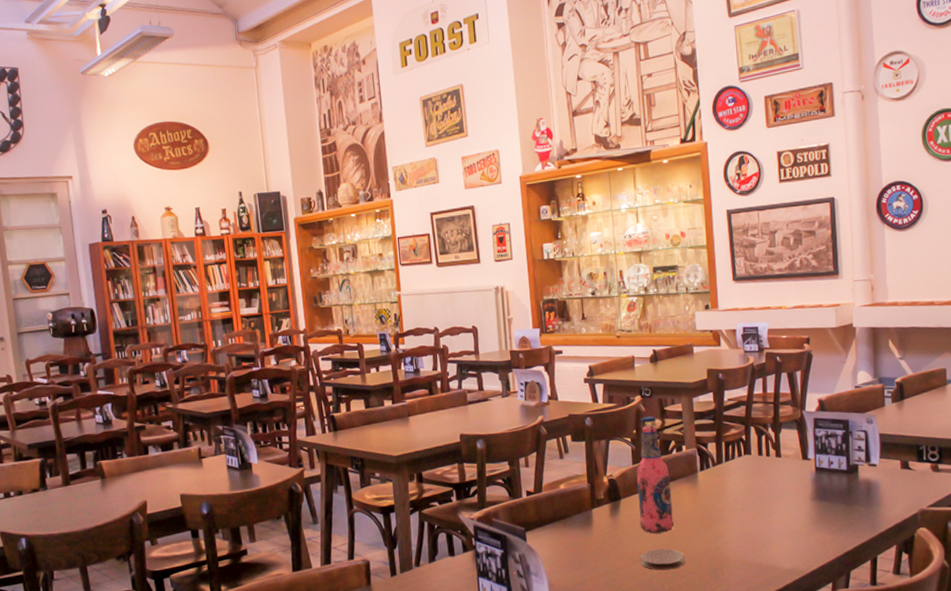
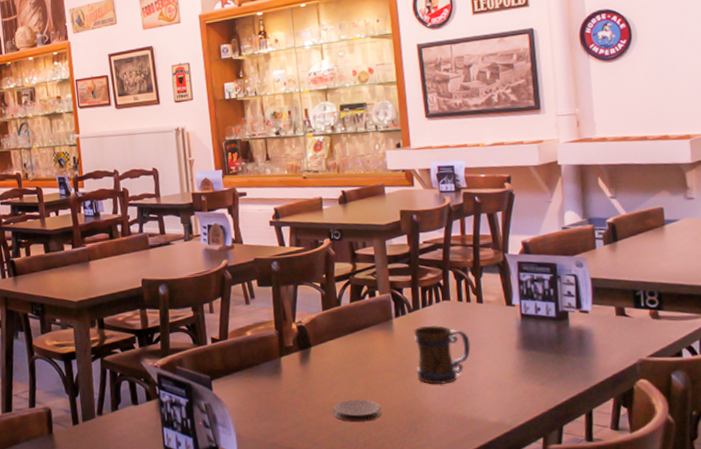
beer bottle: present [636,416,675,534] -> none [326,260,369,384]
beer mug: none [717,478,769,534] -> present [414,325,471,385]

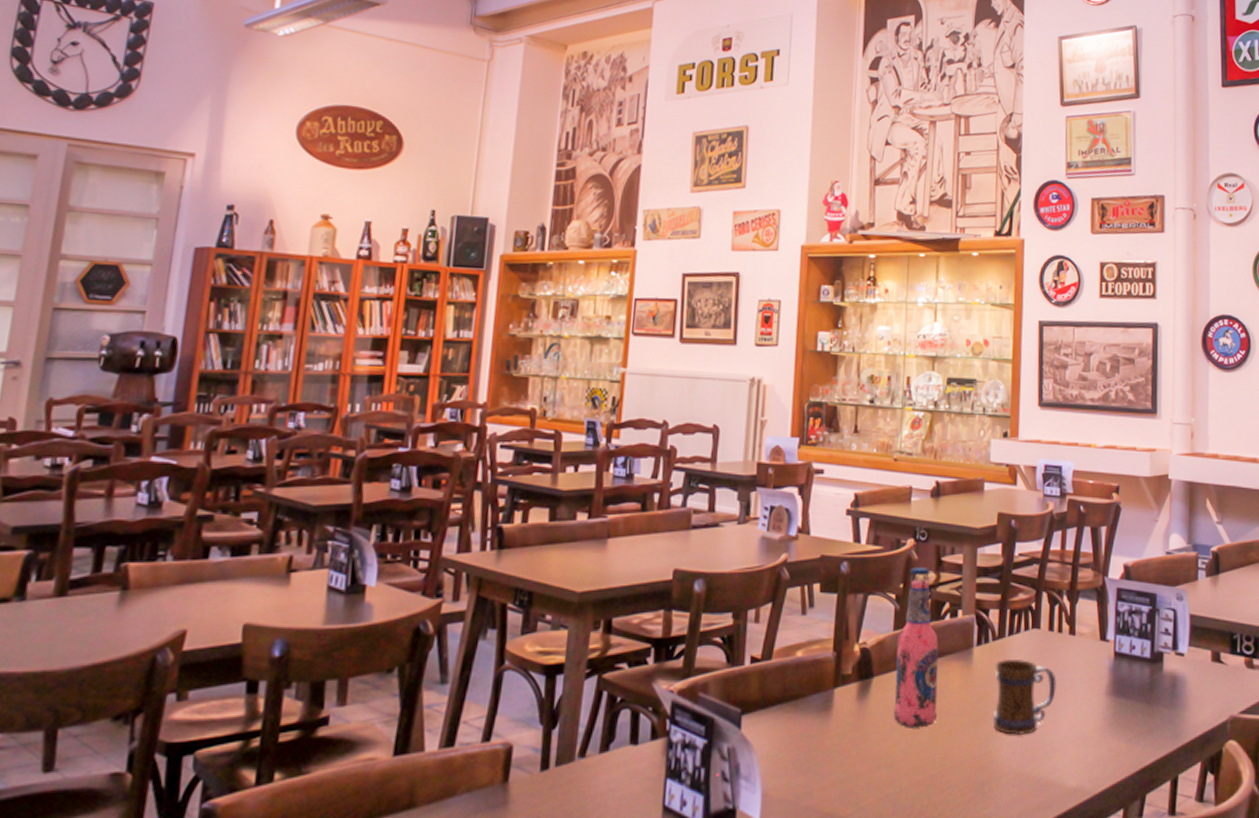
beer bottle: none [326,260,369,384] -> present [893,567,940,728]
coaster: present [333,399,382,422] -> none [889,750,946,781]

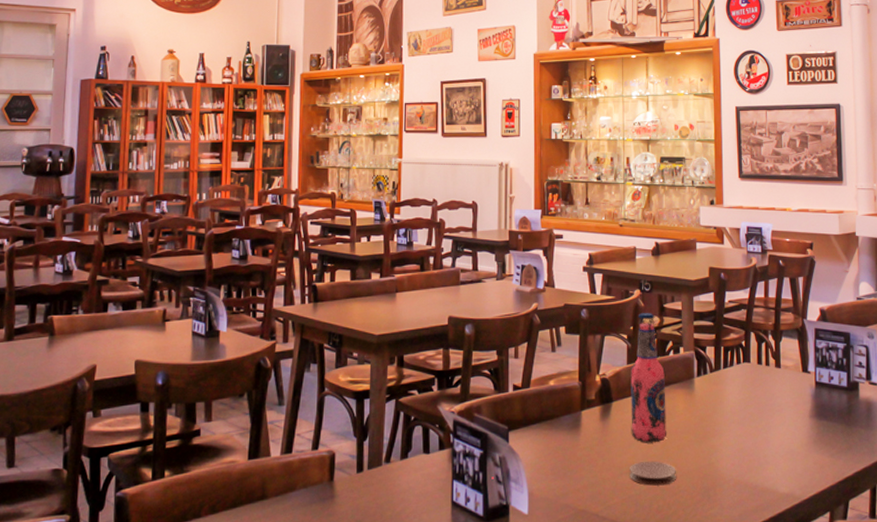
coaster: none [889,750,946,781] -> present [630,461,677,486]
beer mug: present [993,658,1057,735] -> none [714,387,767,450]

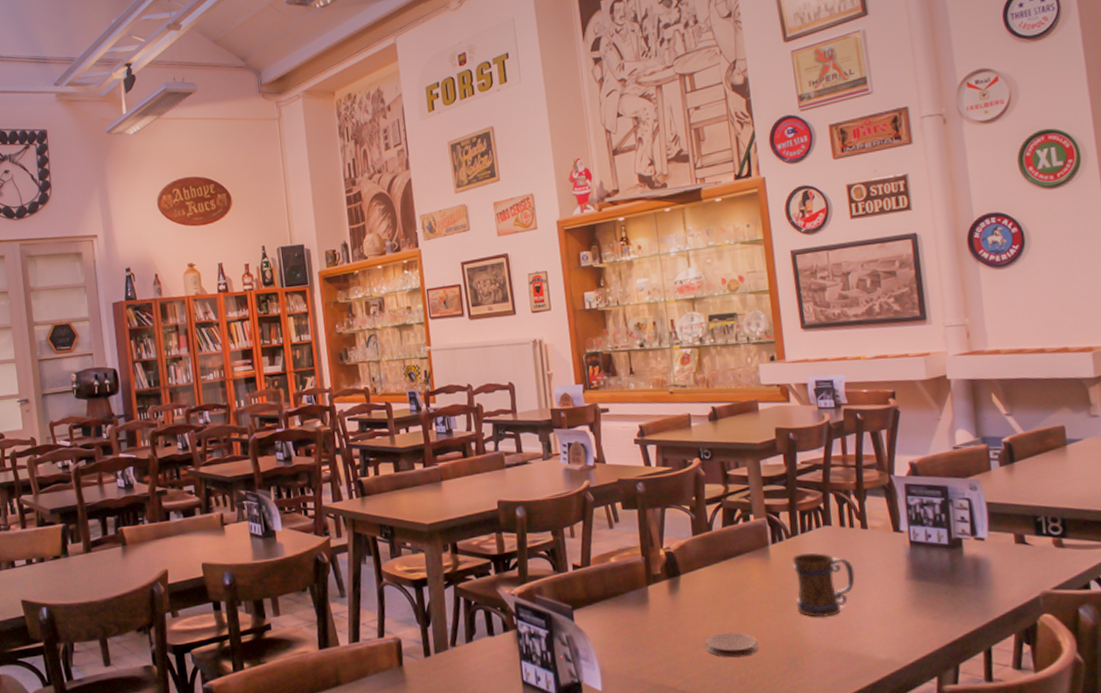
beer bottle: present [631,313,667,443] -> none [697,481,744,615]
beer mug: none [714,387,767,450] -> present [792,553,855,617]

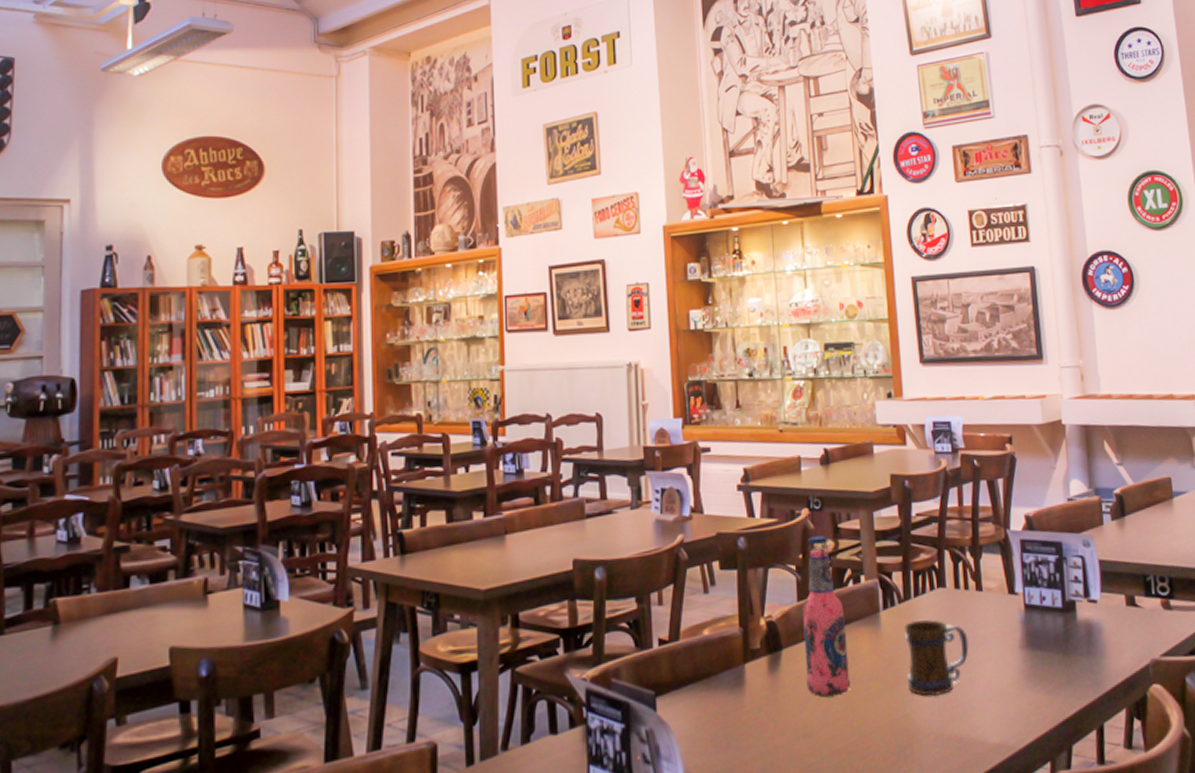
beer bottle: none [697,481,744,615] -> present [802,536,851,698]
coaster: present [705,632,759,658] -> none [807,718,866,750]

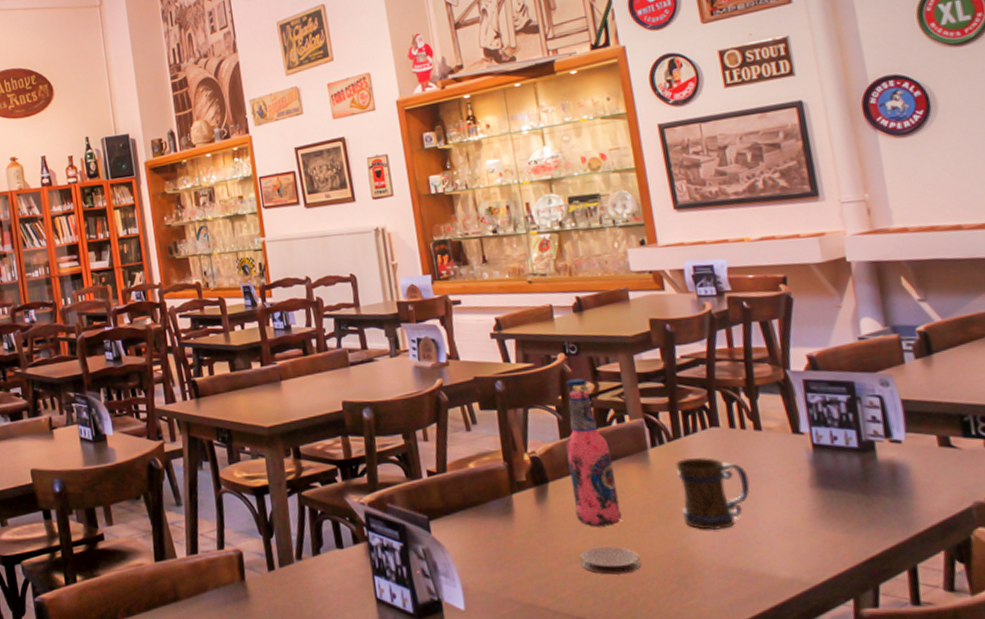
coaster: none [807,718,866,750] -> present [580,546,642,575]

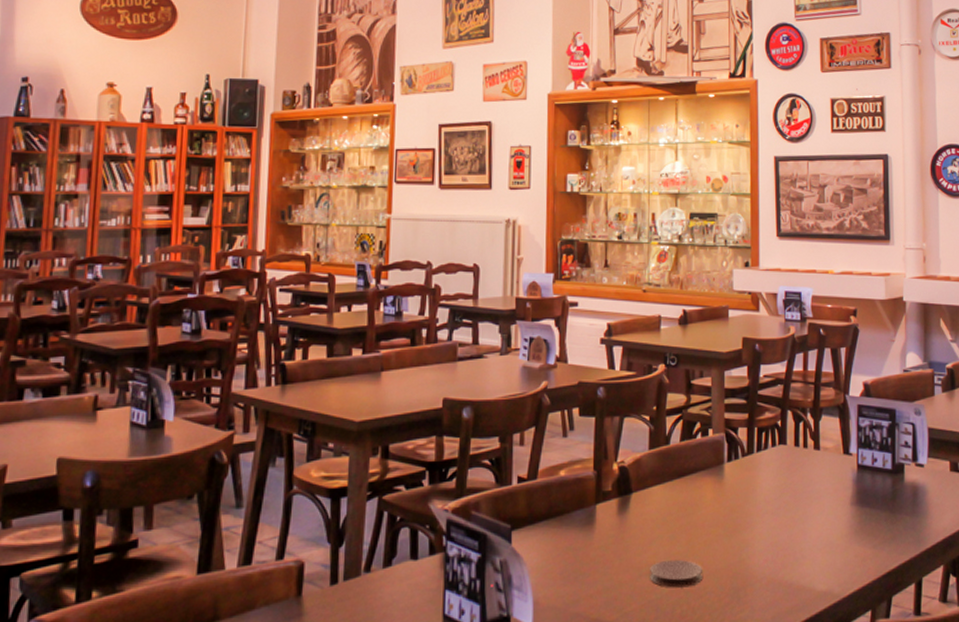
beer bottle: present [565,378,622,527] -> none [652,390,693,540]
beer mug: present [676,457,750,530] -> none [746,473,804,544]

